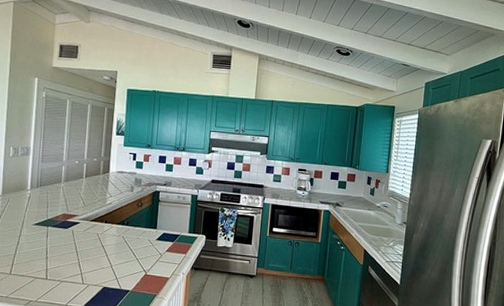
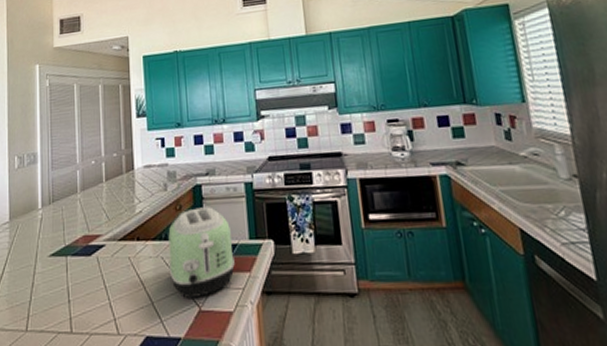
toaster: none [126,206,176,267] -> present [168,207,235,299]

